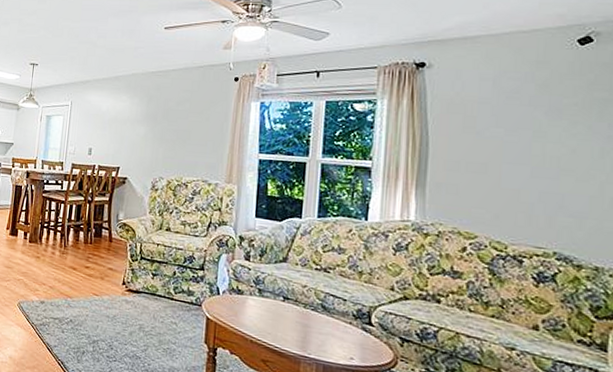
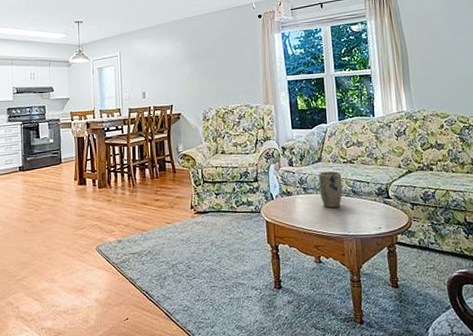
plant pot: none [278,274,311,321] -> present [318,171,343,208]

